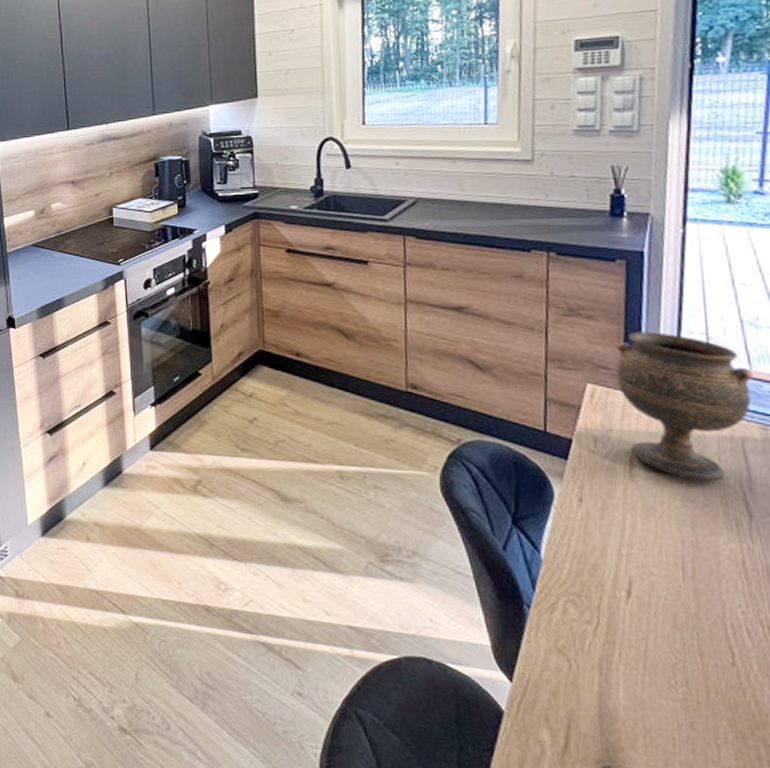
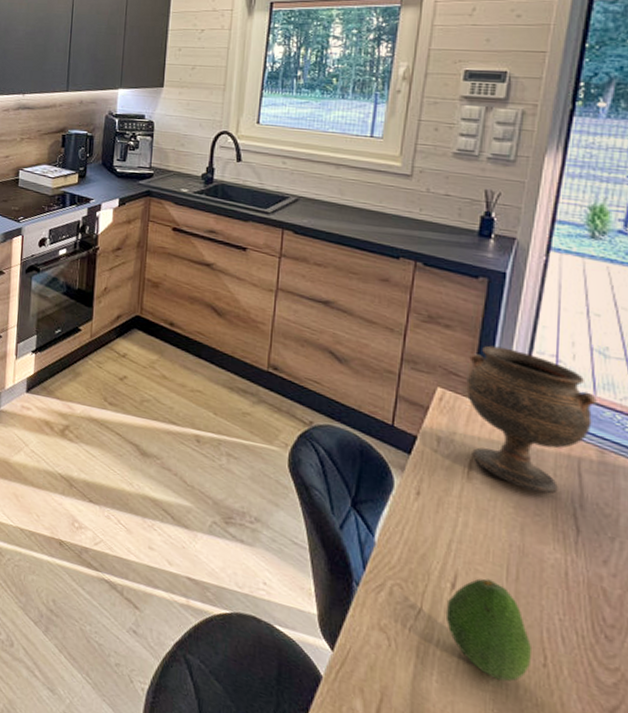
fruit: none [624,581,719,687] -> present [445,578,533,682]

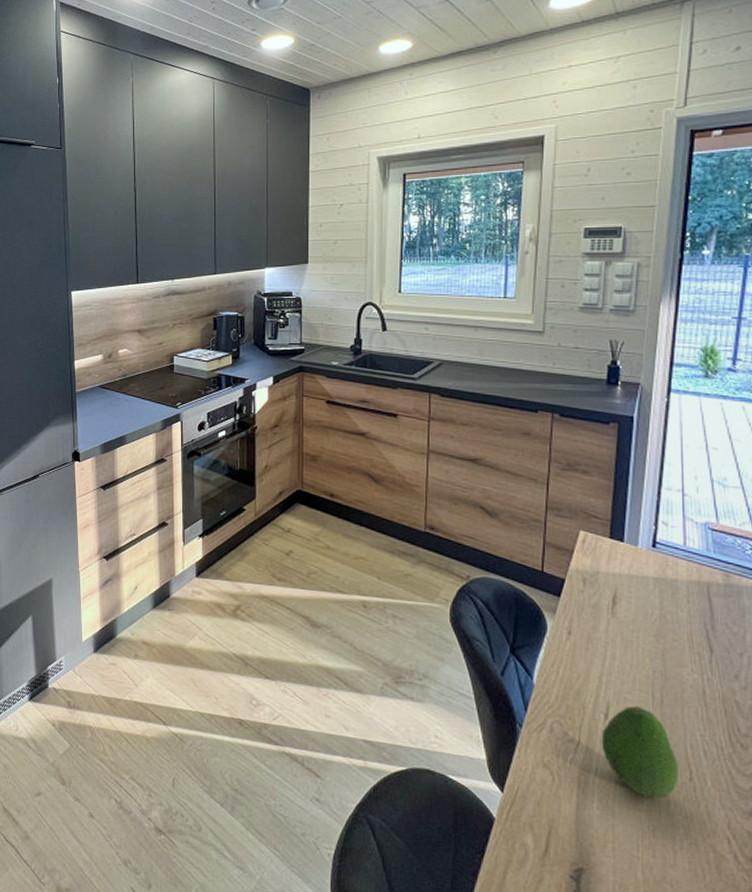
goblet: present [466,345,597,495] -> none [605,486,720,620]

